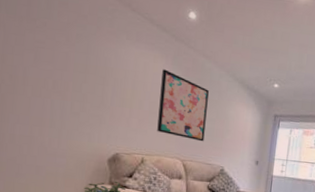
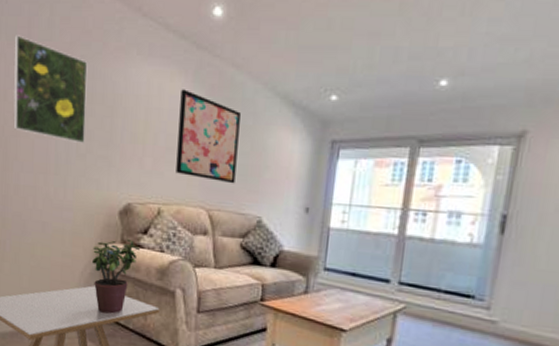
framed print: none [10,10,83,105] -> present [13,35,88,144]

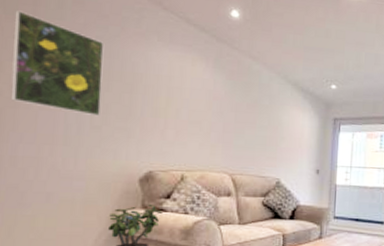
wall art: present [176,89,241,184] -> none [199,73,258,152]

